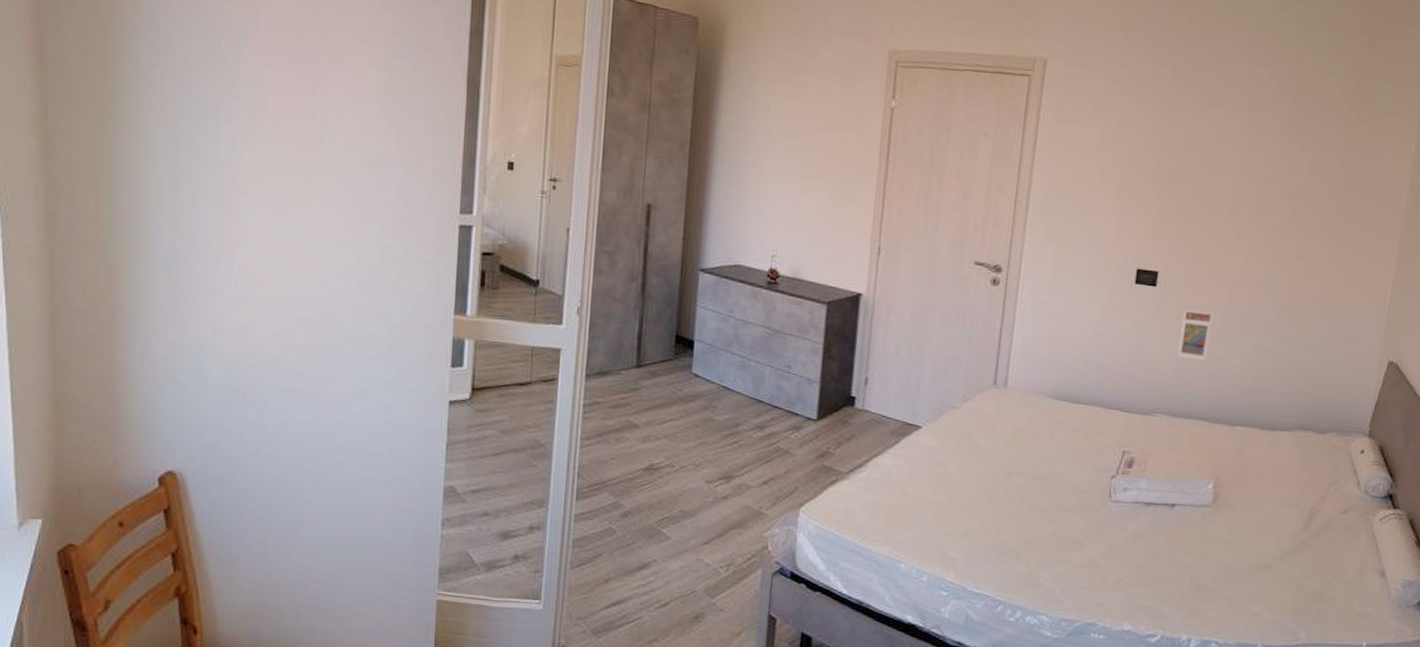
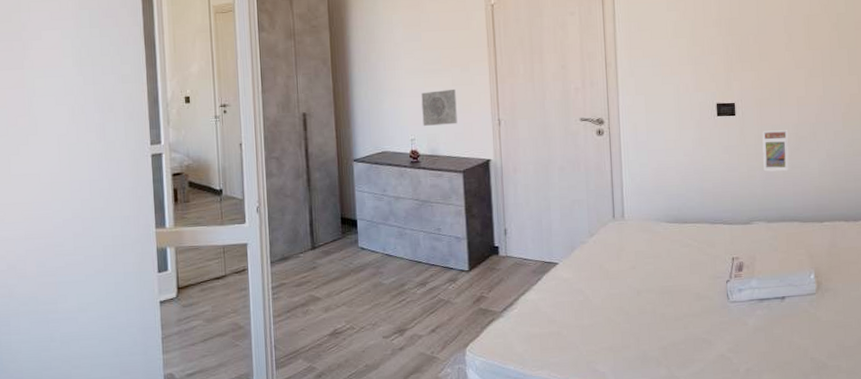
decorative slab: none [788,201,833,246] -> present [421,88,458,126]

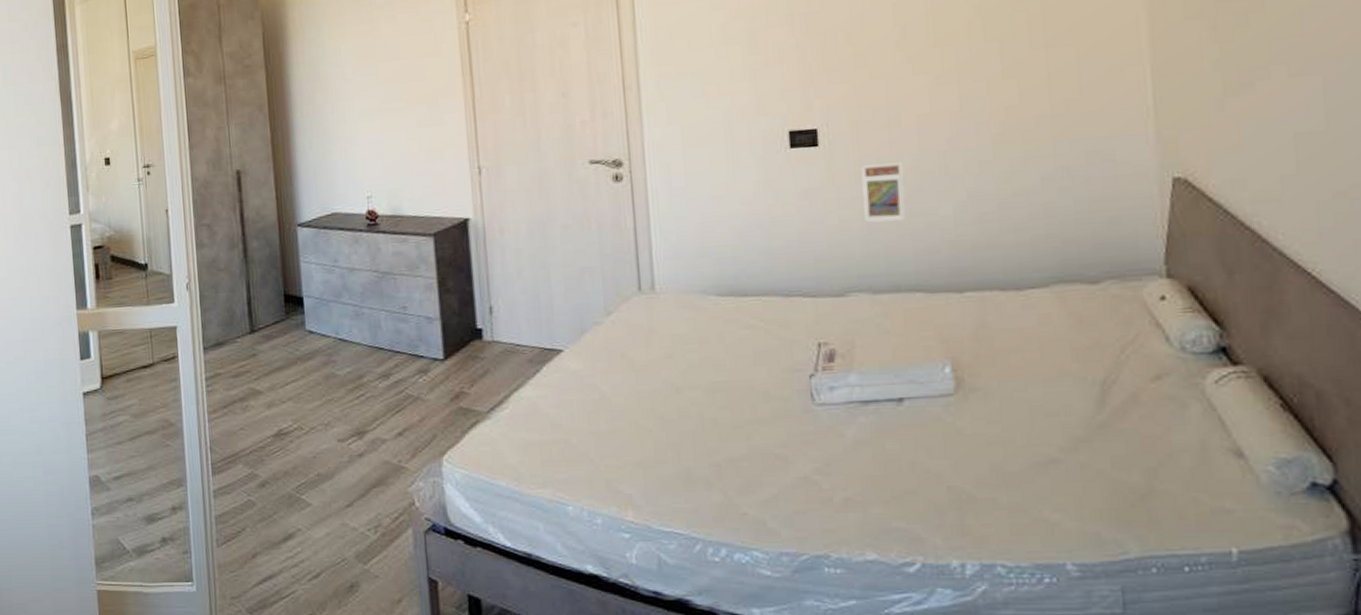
decorative slab: present [421,88,458,126] -> none [378,131,425,180]

